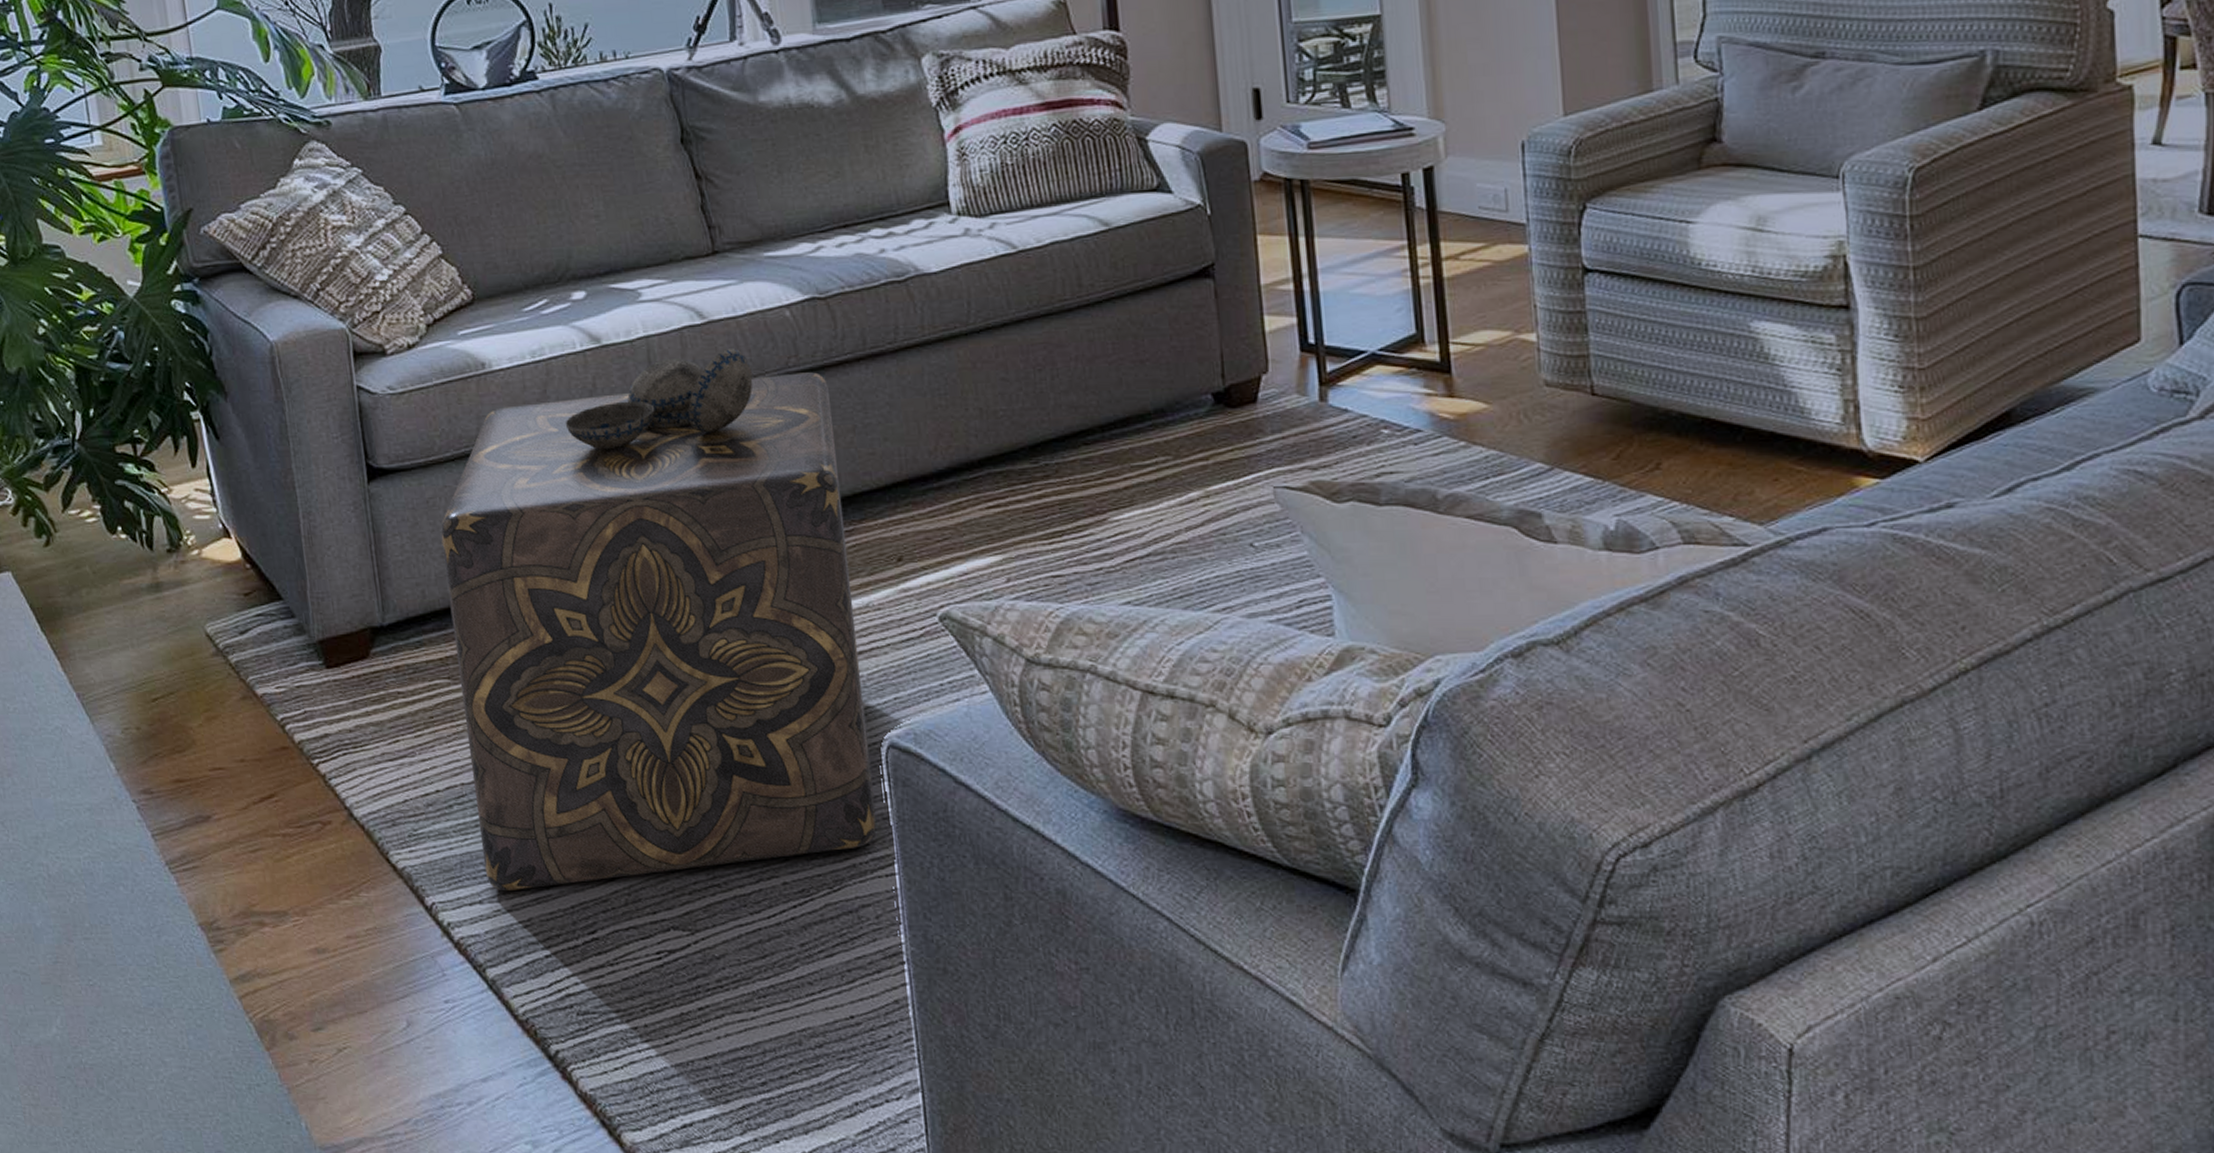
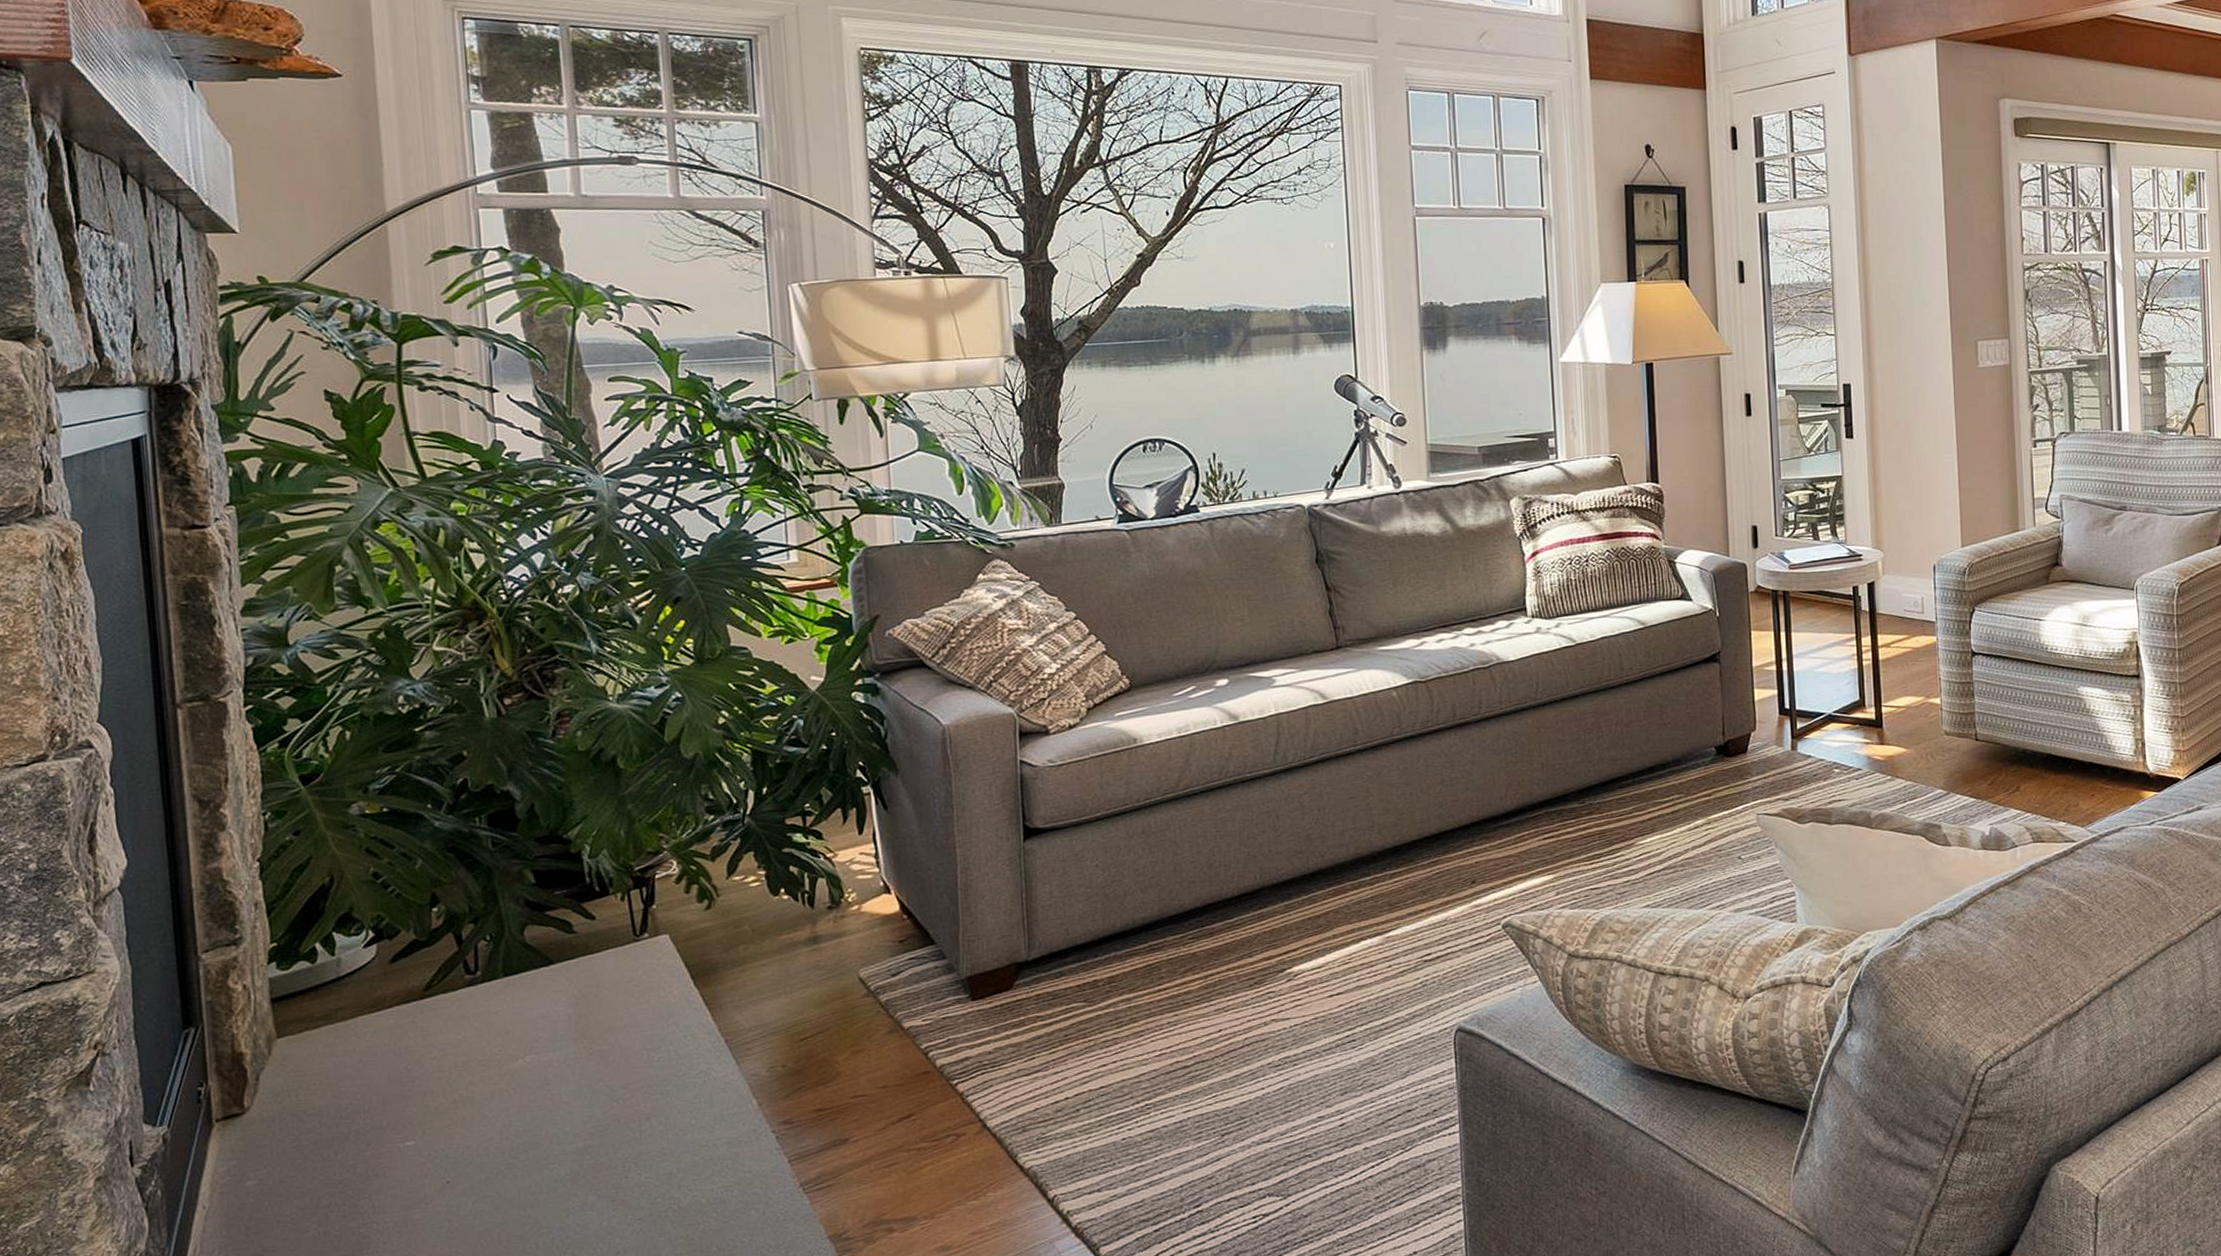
ottoman: present [440,372,877,892] -> none [1086,739,1444,1179]
decorative bowl: present [564,347,753,450] -> none [1203,721,1363,806]

